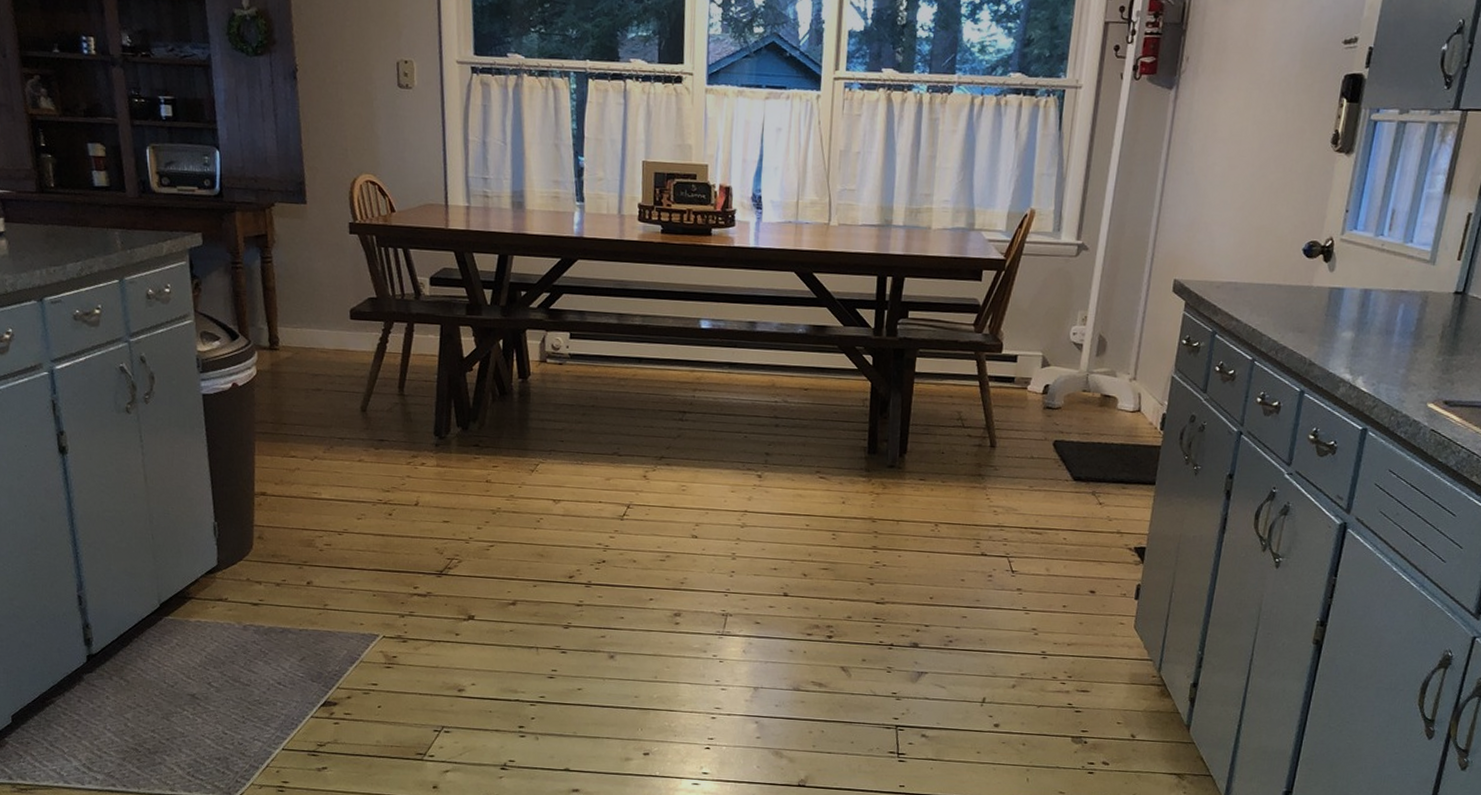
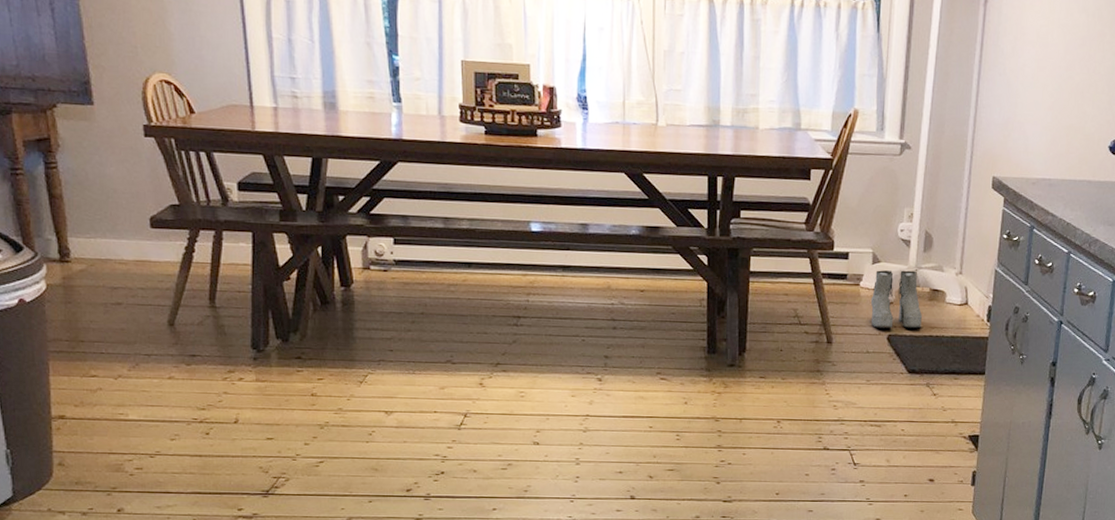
boots: none [1037,374,1091,435] -> present [871,270,922,329]

